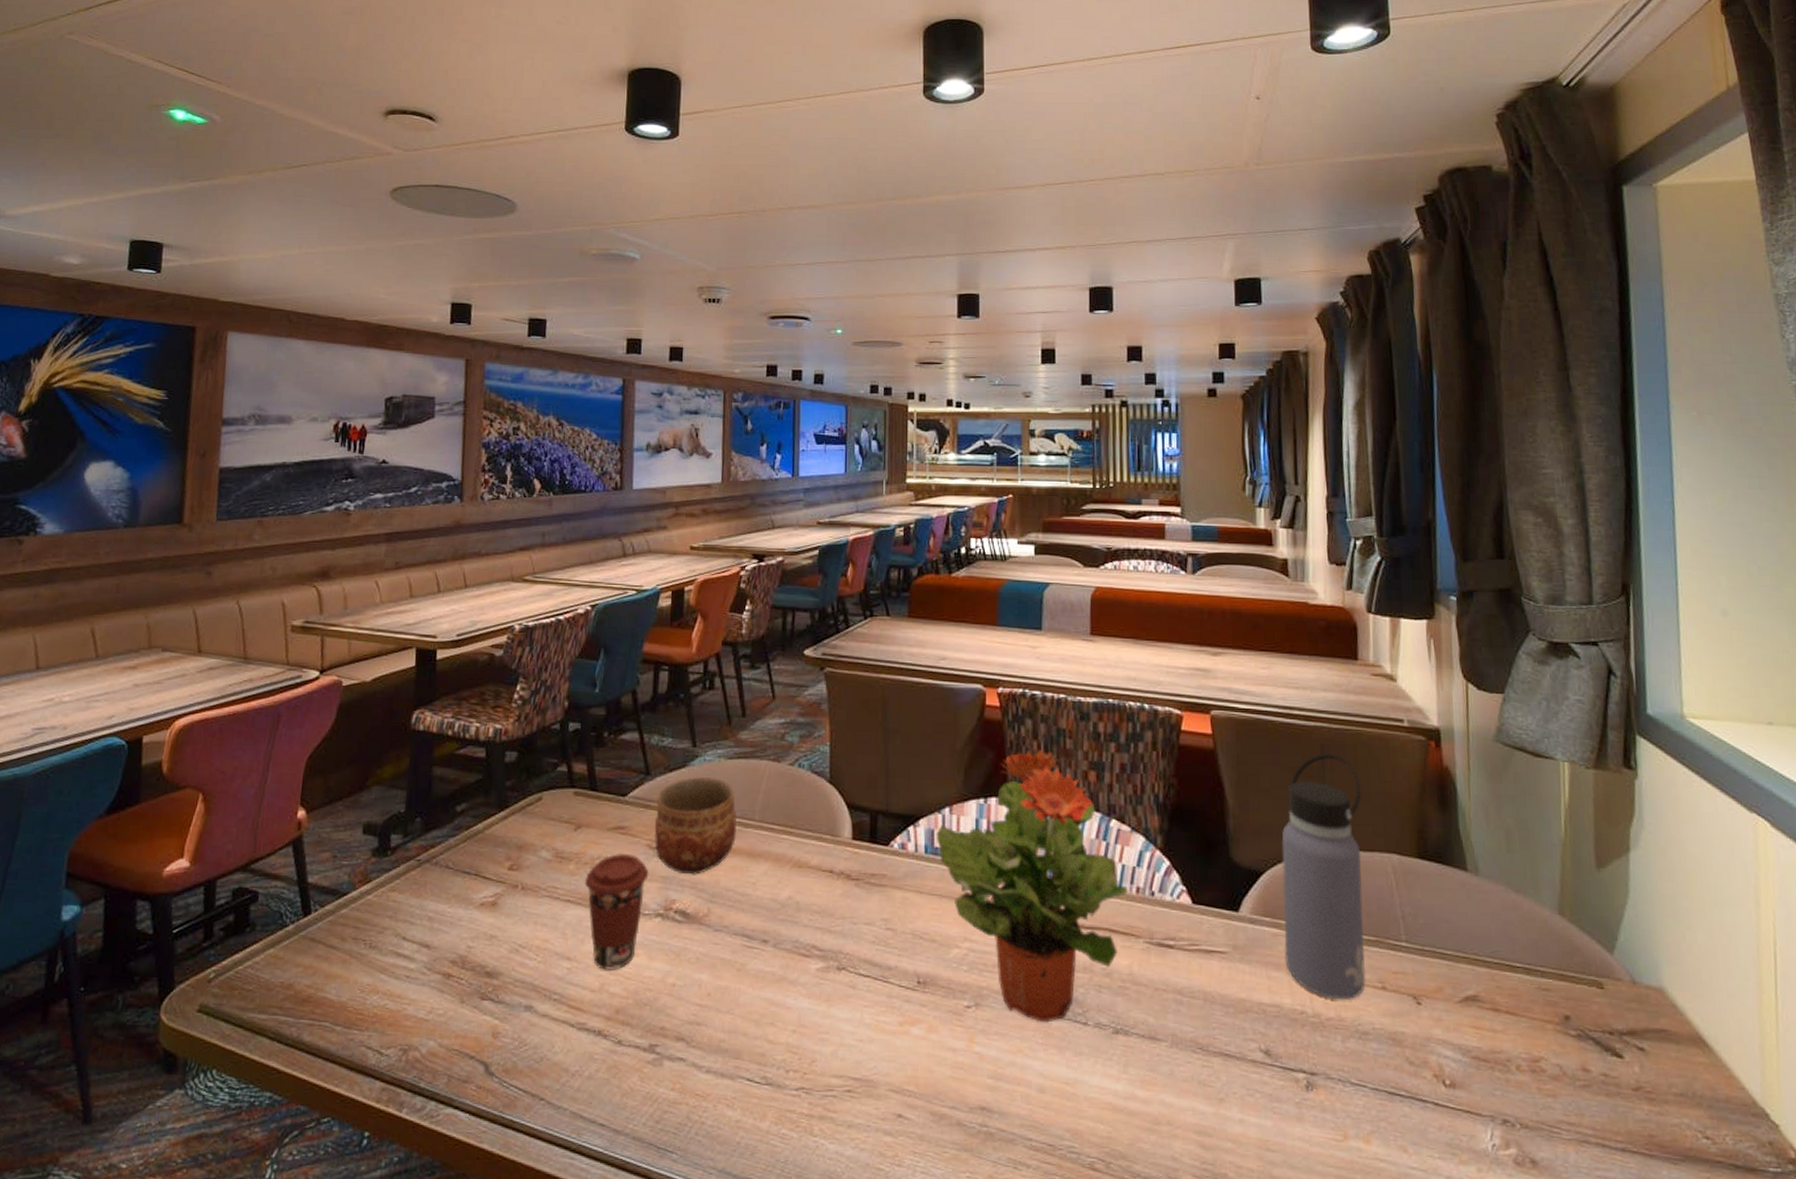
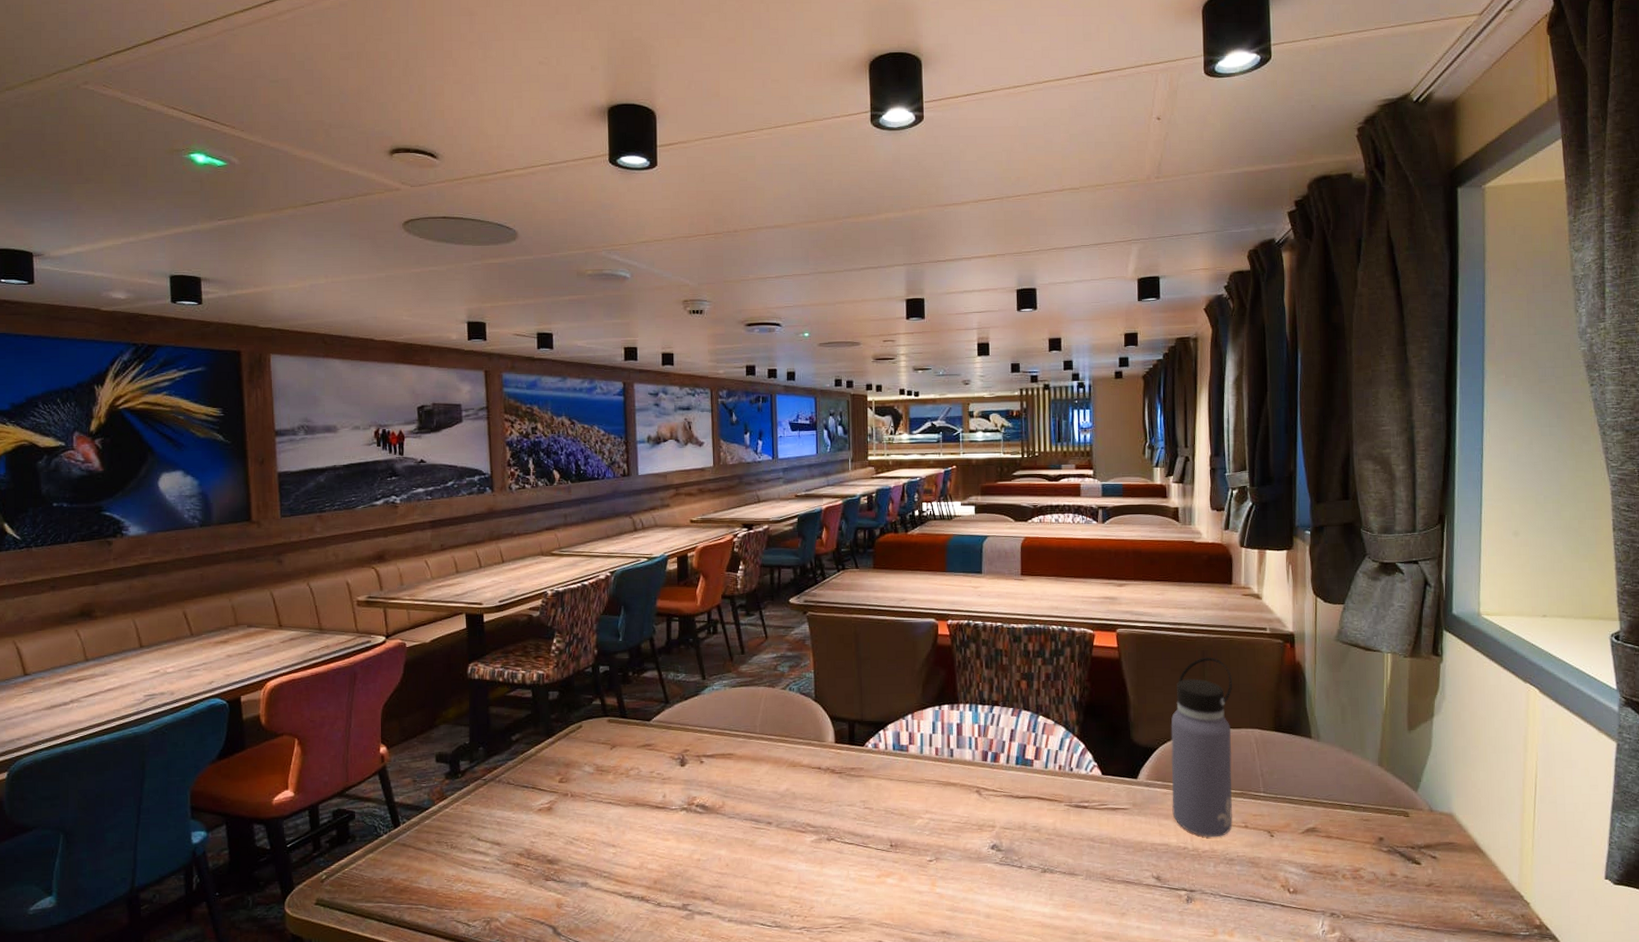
coffee cup: present [585,852,649,970] -> none [622,764,674,852]
bowl: present [654,777,737,875] -> none [675,702,742,778]
potted plant: present [936,750,1127,1023] -> none [901,666,1052,868]

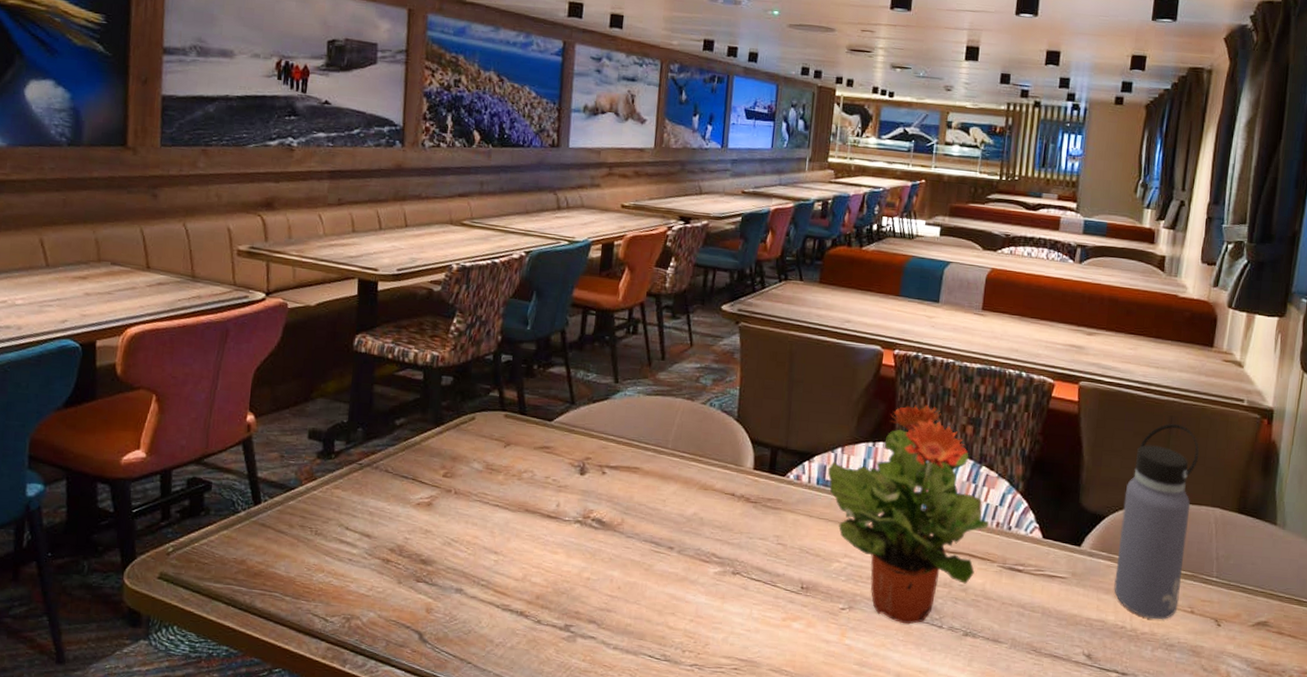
potted plant: none [901,666,1052,868] -> present [827,405,989,625]

